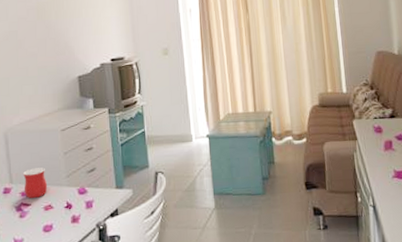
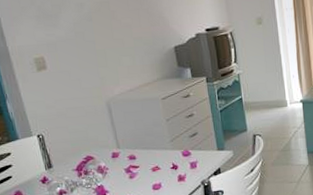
mug: present [23,167,48,198] -> none [129,133,154,161]

